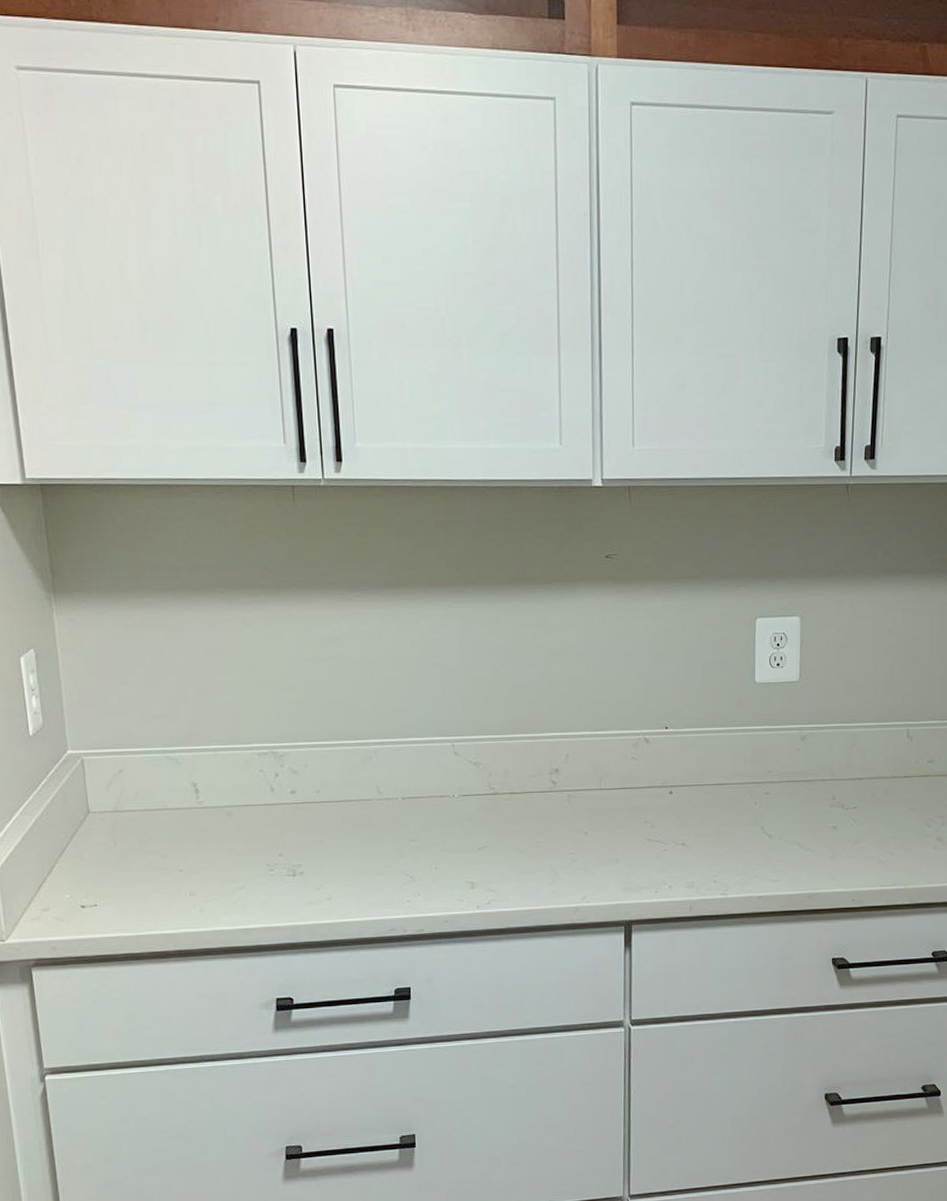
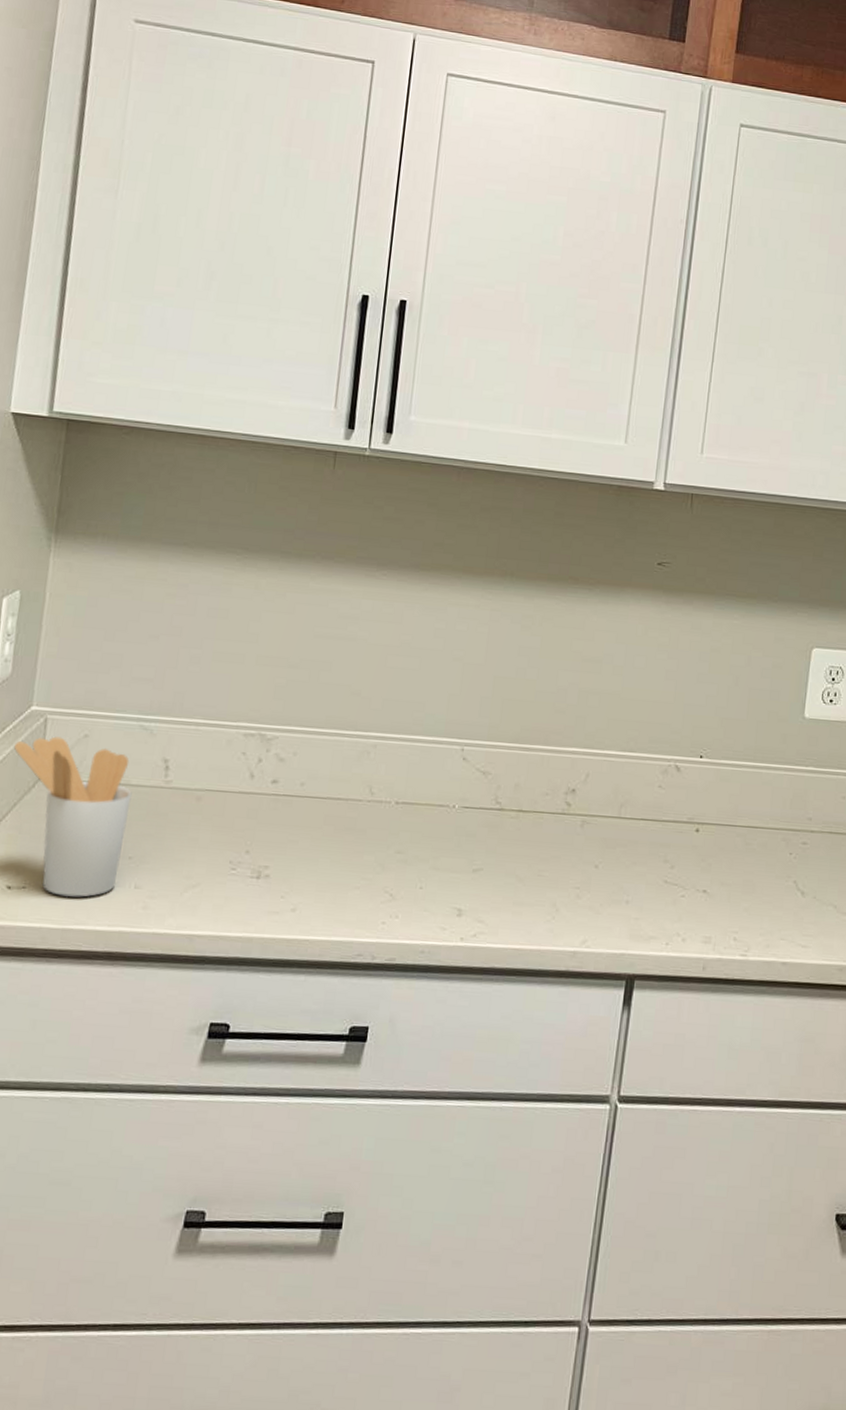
utensil holder: none [60,774,173,909] -> present [14,736,132,898]

